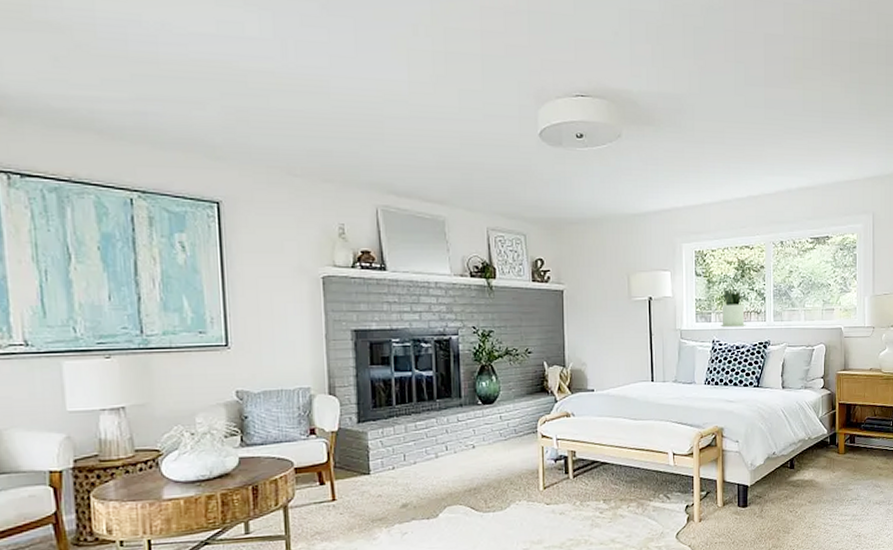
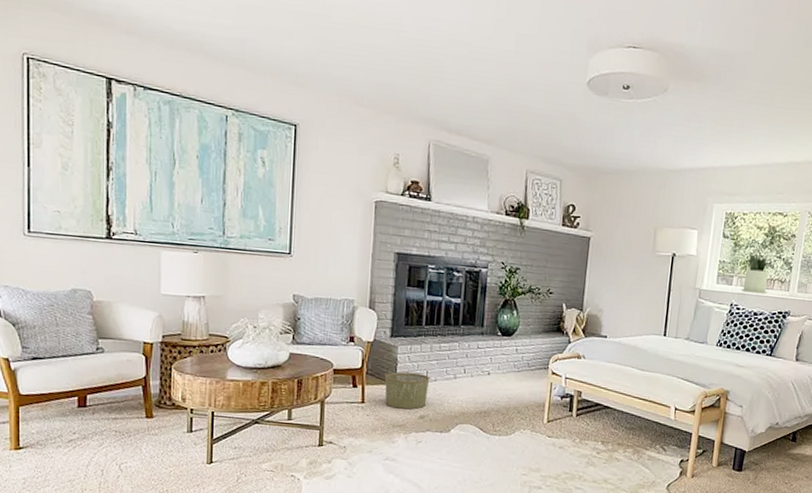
basket: none [355,458,409,501] -> present [384,372,430,410]

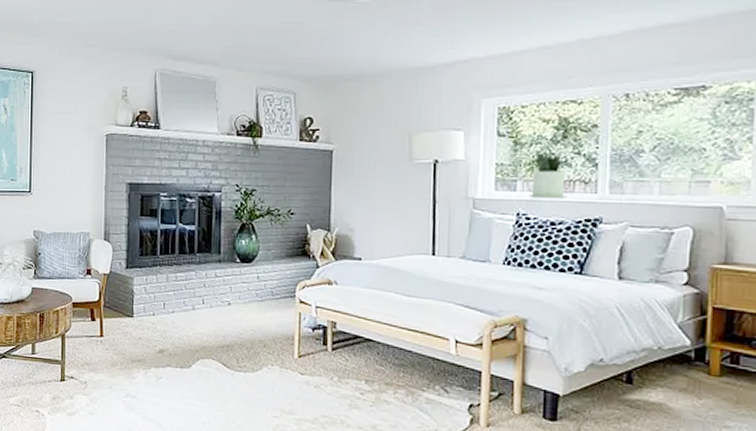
basket: present [384,372,430,410] -> none [121,304,168,344]

